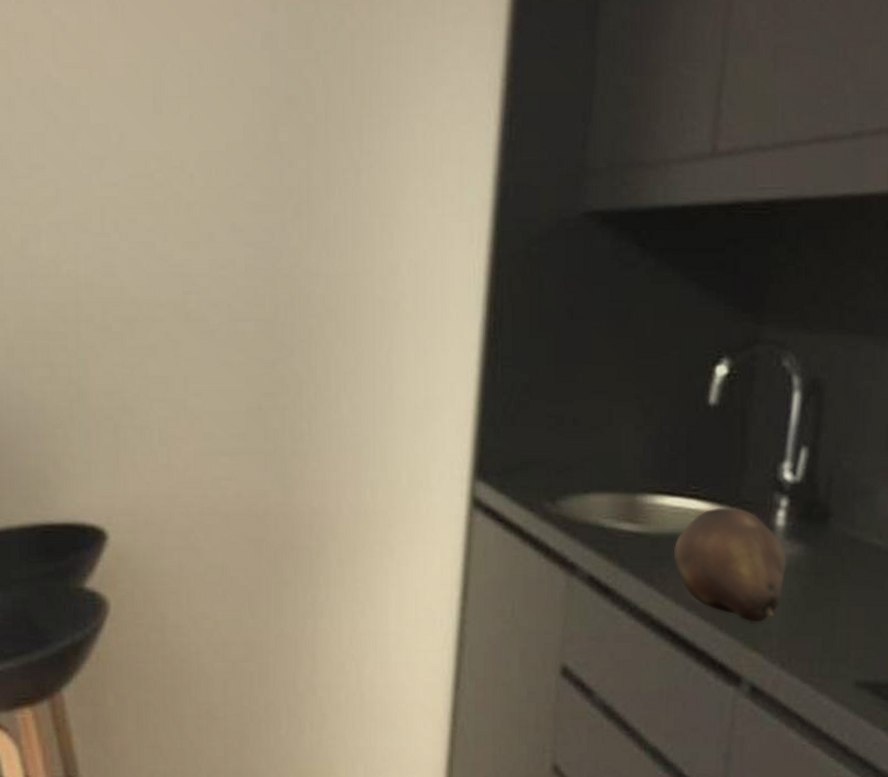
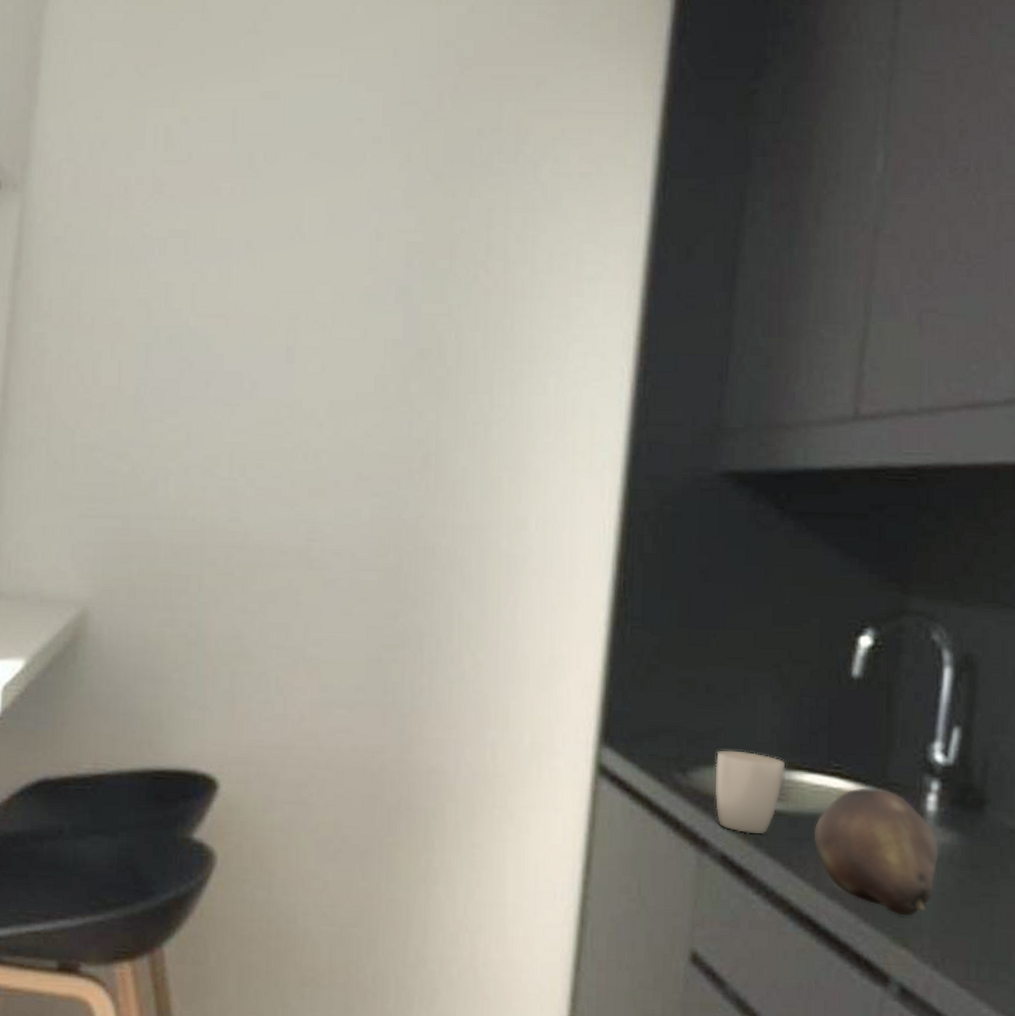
cup: none [582,479,648,556] -> present [714,750,786,835]

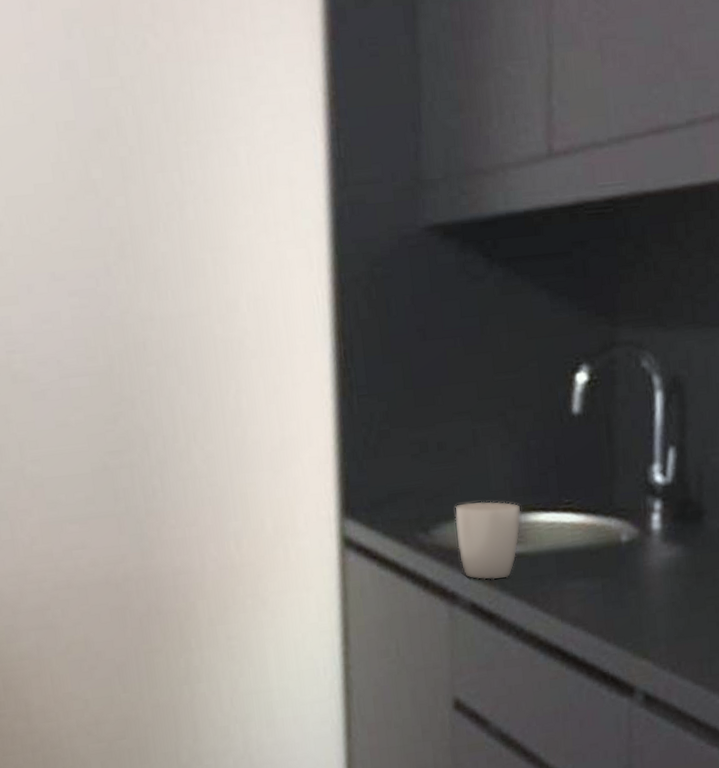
fruit: present [813,787,939,916] -> none [553,516,668,631]

